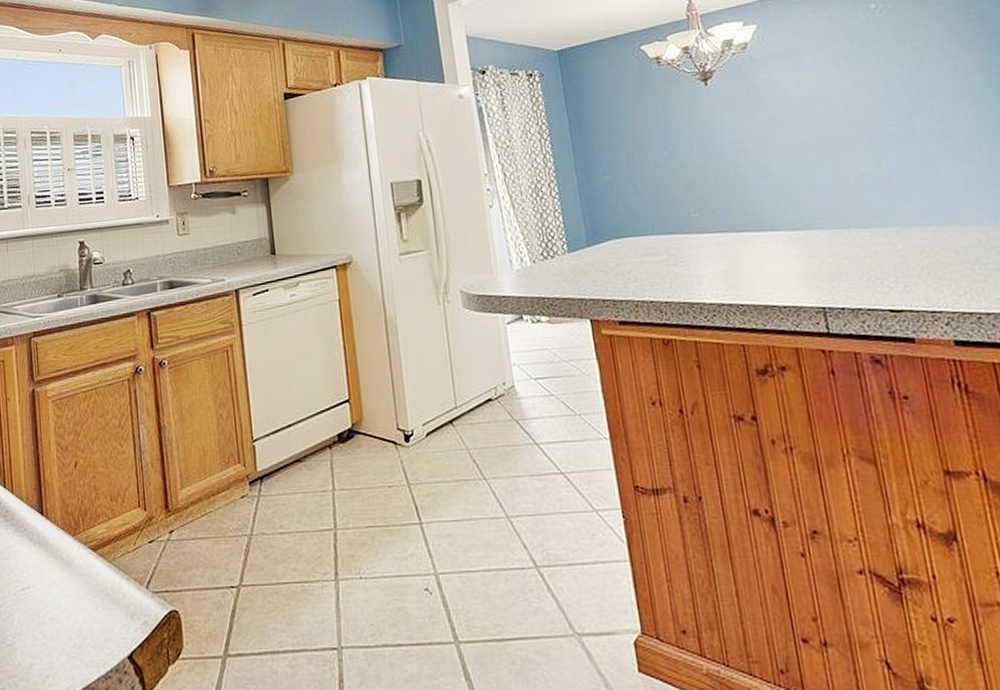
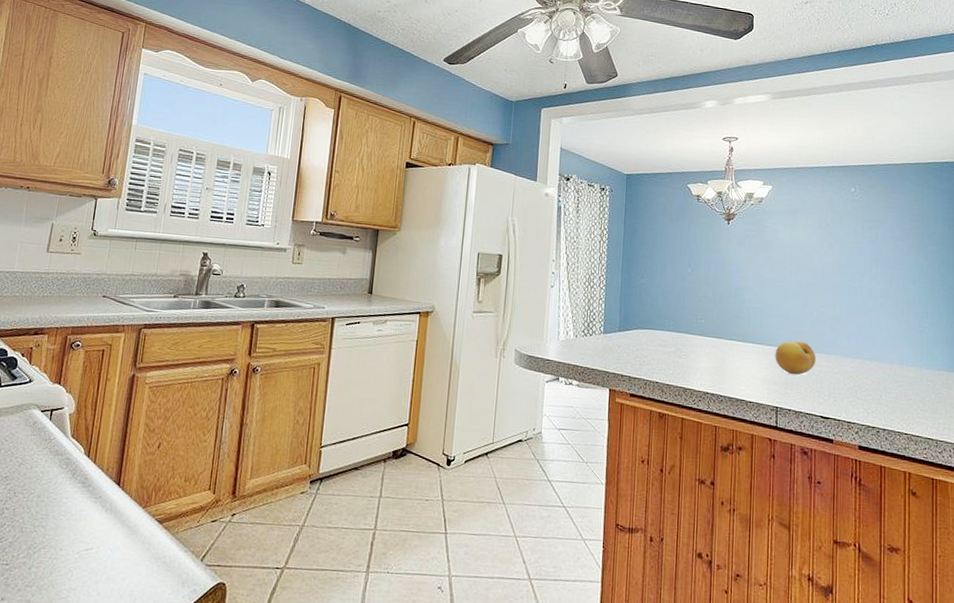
fruit: none [805,216,868,263] -> present [775,340,816,375]

